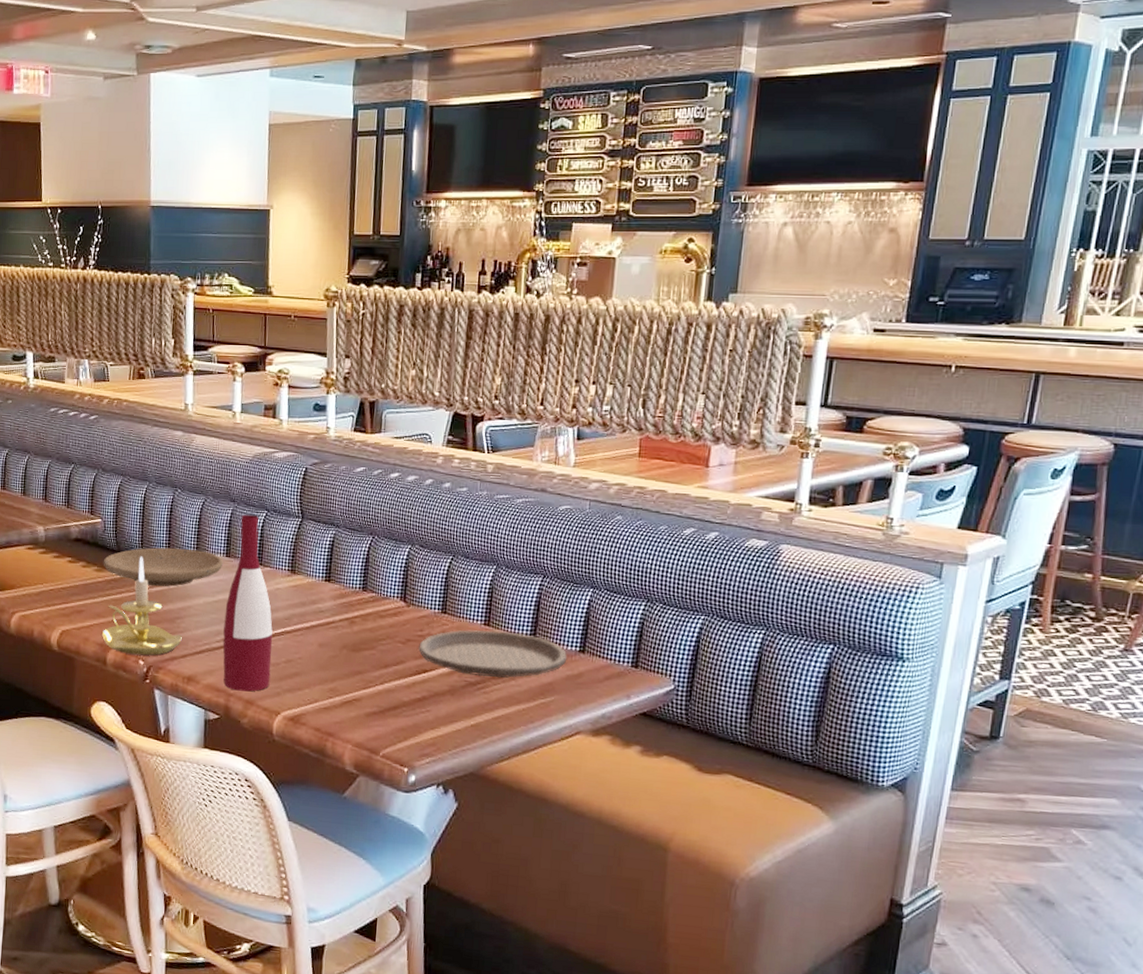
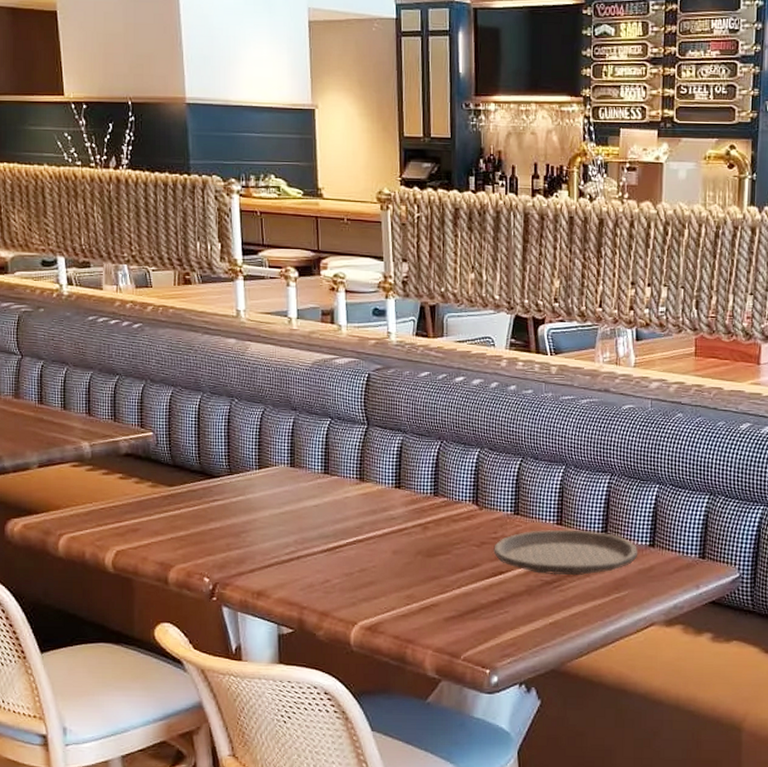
candle holder: present [101,556,182,656] -> none [161,469,249,572]
plate: present [103,547,224,587] -> none [157,459,288,501]
wine bottle: present [223,514,273,692] -> none [292,422,345,603]

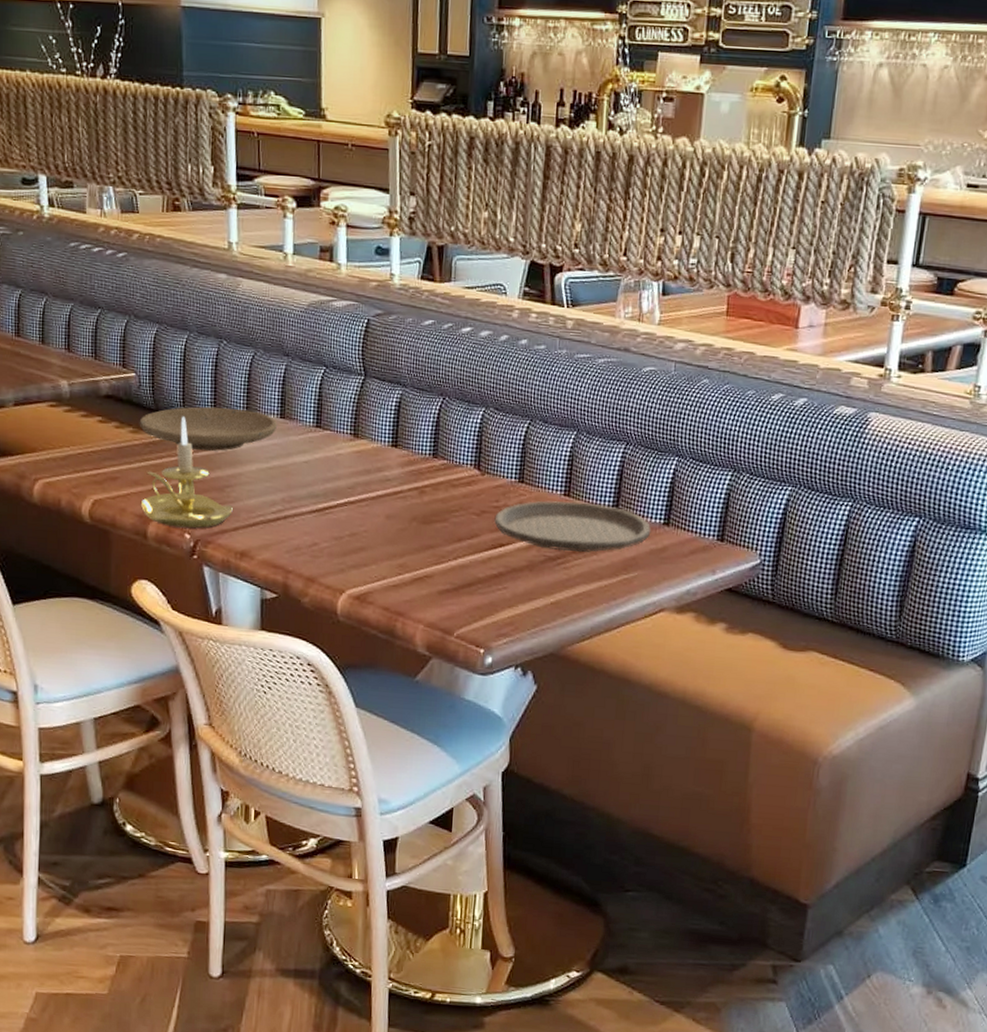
plate: none [157,459,288,501] -> present [139,406,278,452]
candle holder: none [161,469,249,572] -> present [140,416,233,528]

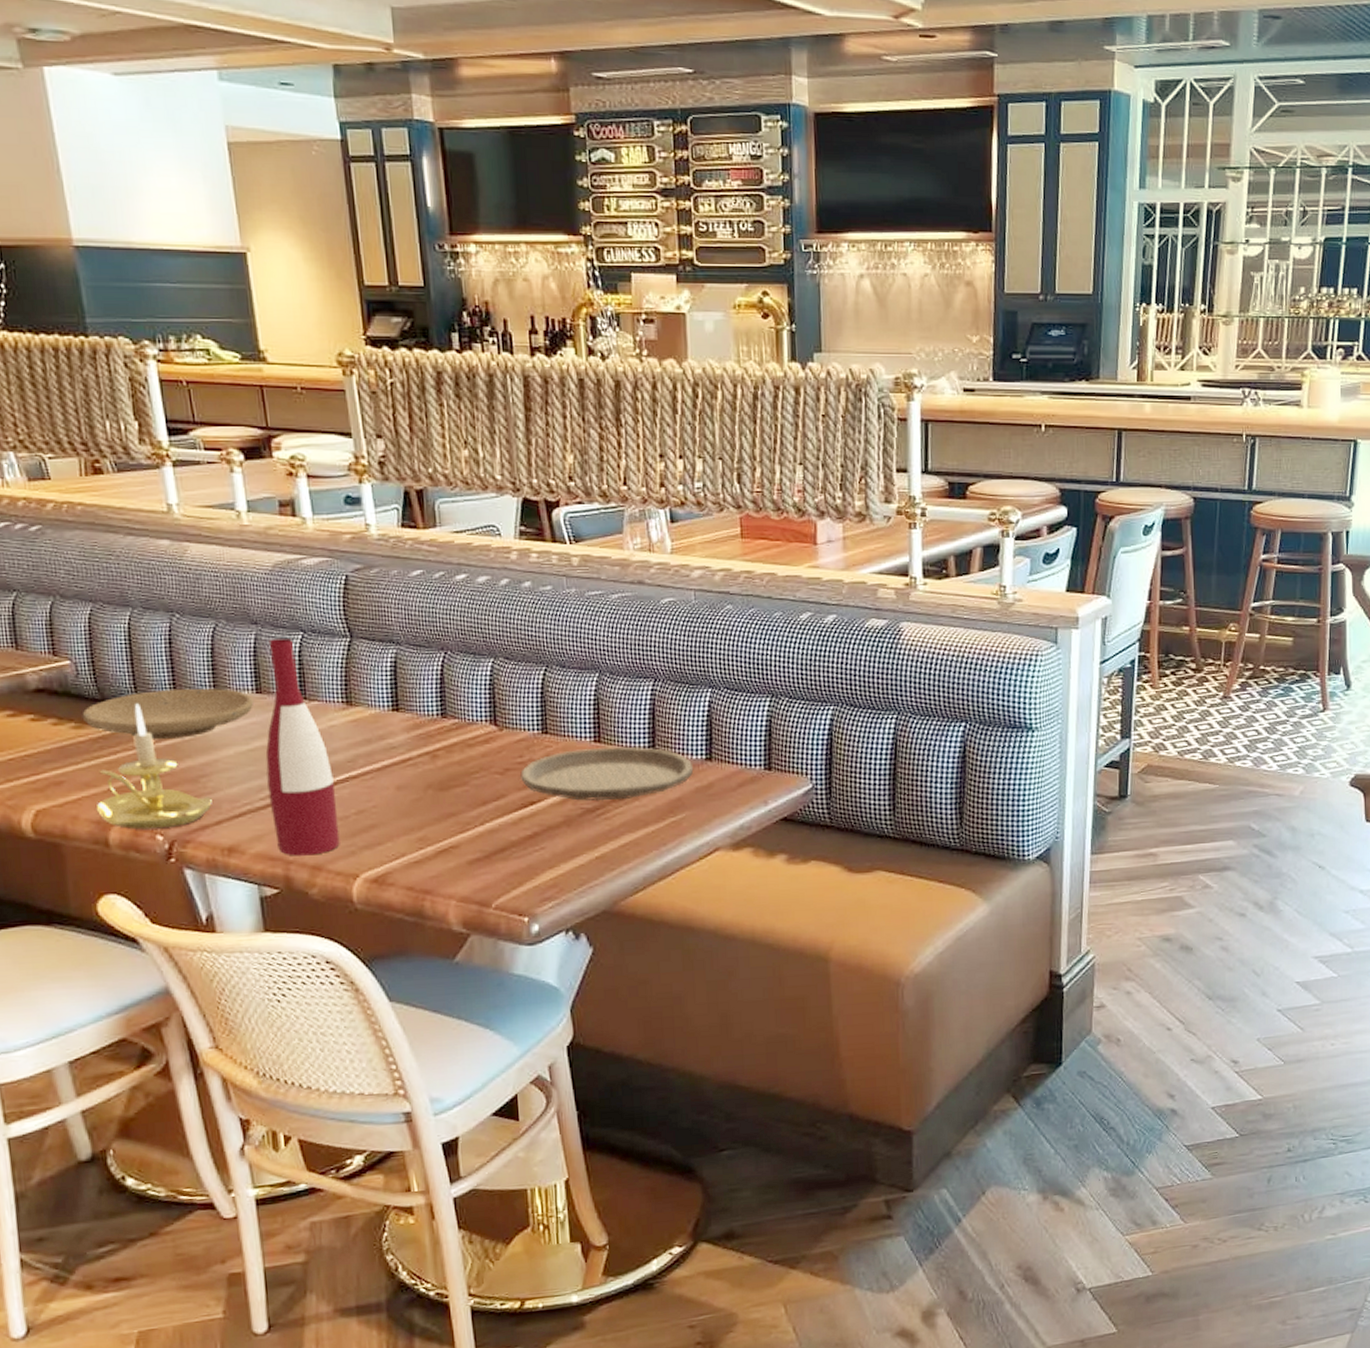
wine bottle: none [279,370,335,568] -> present [265,637,340,856]

